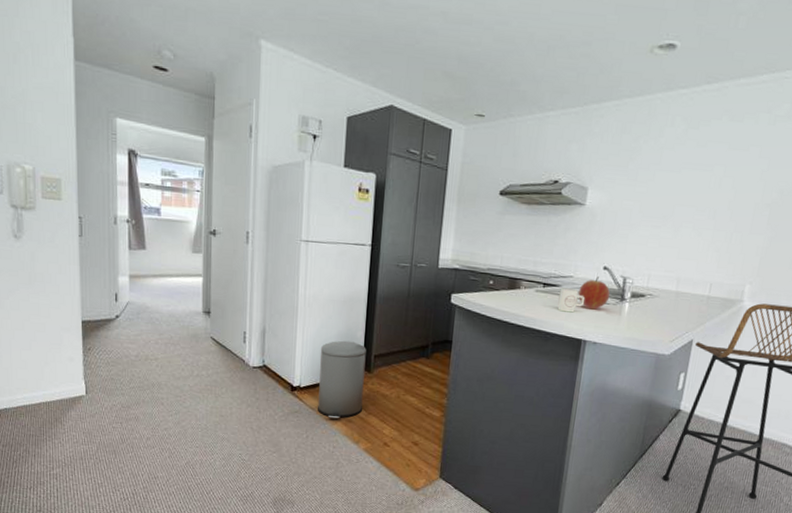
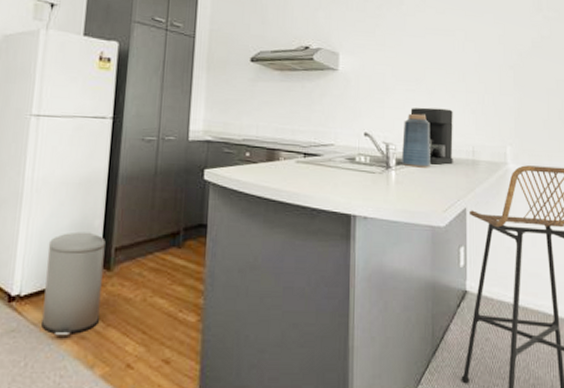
mug: present [557,288,585,313] -> none [321,157,350,185]
fruit: present [578,277,611,310] -> none [342,144,375,180]
vase: none [636,249,672,302] -> present [401,113,430,168]
coffee maker: none [652,244,697,300] -> present [410,107,453,165]

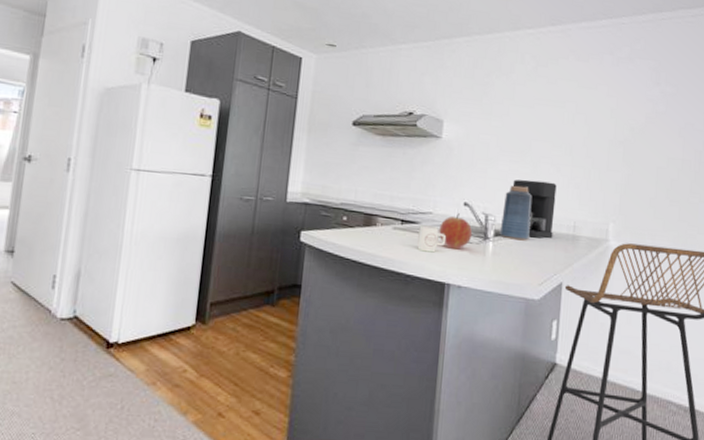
pedal bin: present [41,231,106,336] -> none [138,285,201,383]
mug: none [321,157,350,185] -> present [417,225,447,253]
fruit: none [342,144,375,180] -> present [439,213,473,250]

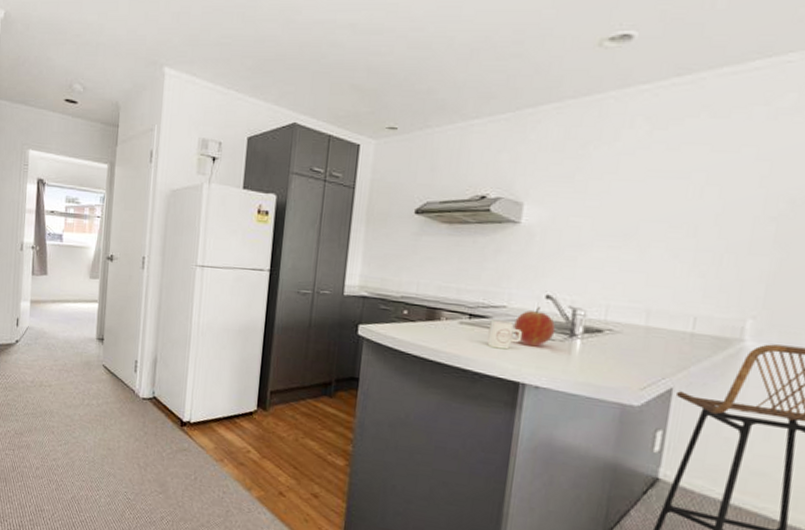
vase: present [499,185,533,241] -> none [590,275,637,339]
coffee maker: present [512,179,557,239] -> none [610,268,672,337]

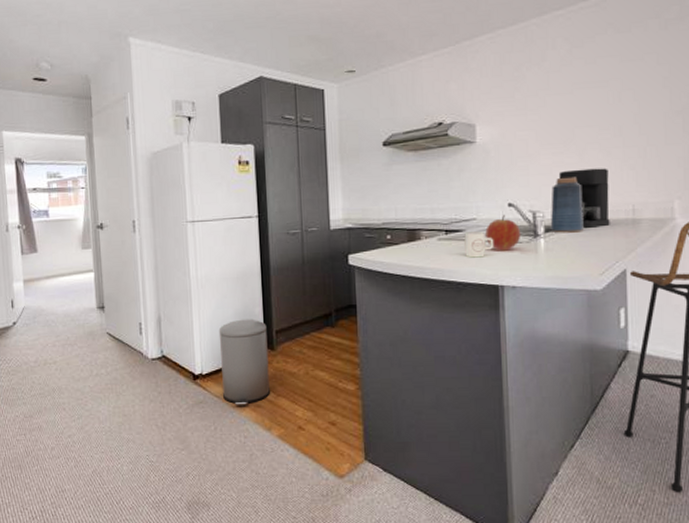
pedal bin: none [208,373,262,461] -> present [218,319,270,405]
vase: none [590,275,637,339] -> present [550,176,584,233]
coffee maker: none [610,268,672,337] -> present [558,168,610,228]

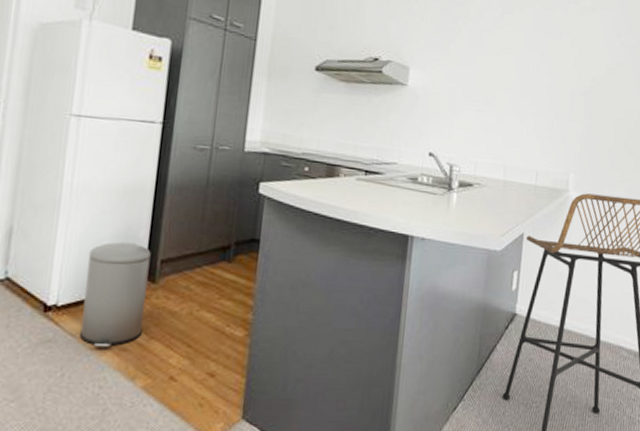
mug: present [464,231,494,258] -> none [381,176,411,204]
fruit: present [485,215,521,251] -> none [403,164,437,201]
vase: present [550,176,584,233] -> none [463,135,497,192]
coffee maker: present [558,168,610,228] -> none [477,129,521,190]

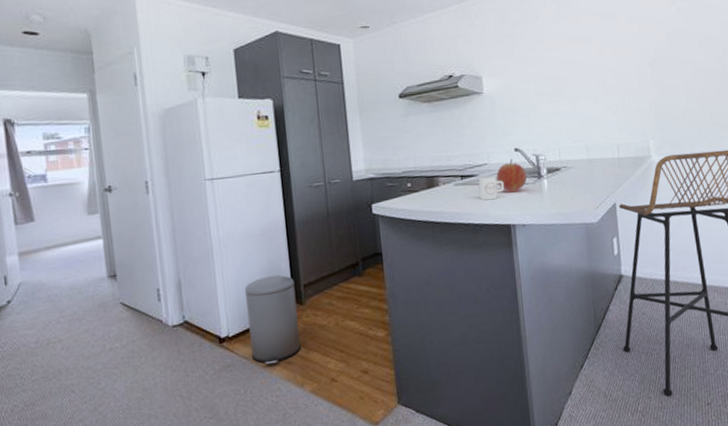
mug: none [381,176,411,204] -> present [478,175,505,201]
fruit: none [403,164,437,201] -> present [496,159,528,193]

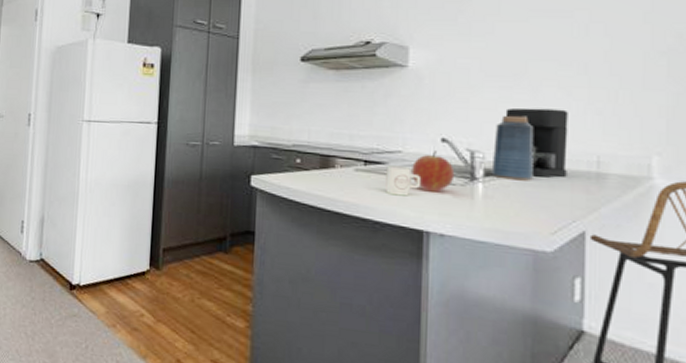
pedal bin: present [244,274,301,365] -> none [99,231,154,326]
vase: none [550,122,579,173] -> present [491,115,534,181]
coffee maker: none [555,114,600,168] -> present [505,107,568,178]

